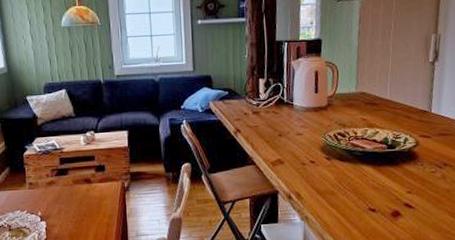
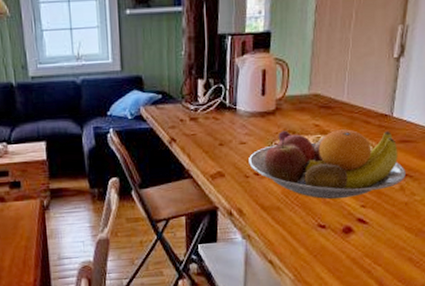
fruit bowl: none [305,123,446,186] -> present [249,129,406,200]

